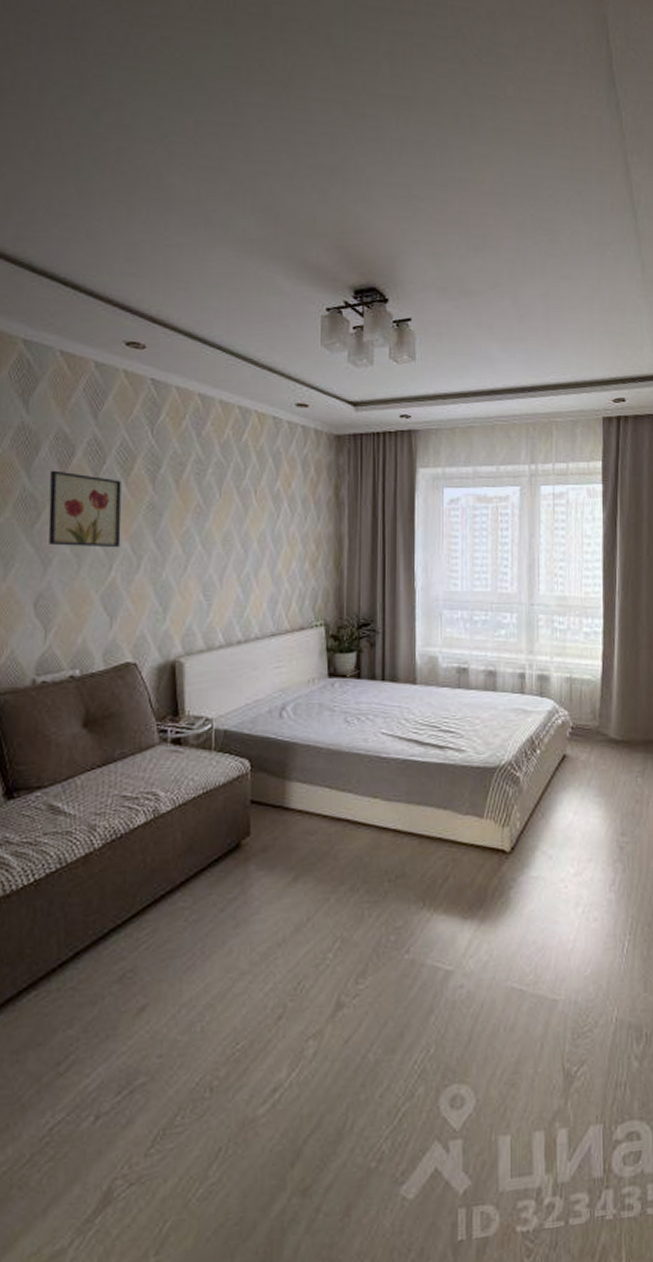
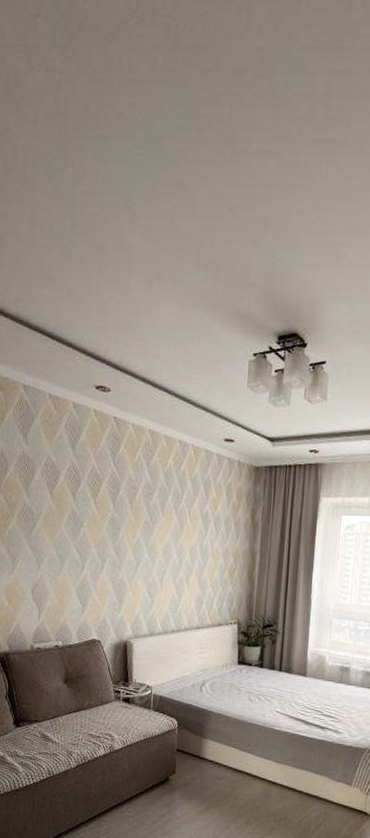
wall art: present [48,470,122,548] -> none [41,490,91,553]

